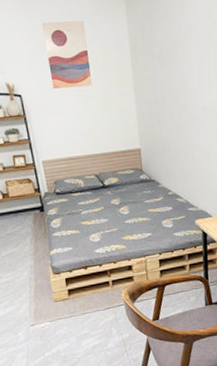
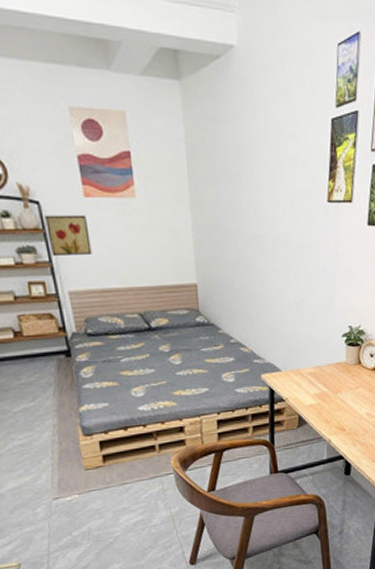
wall art: none [25,101,60,135] -> present [44,214,93,257]

